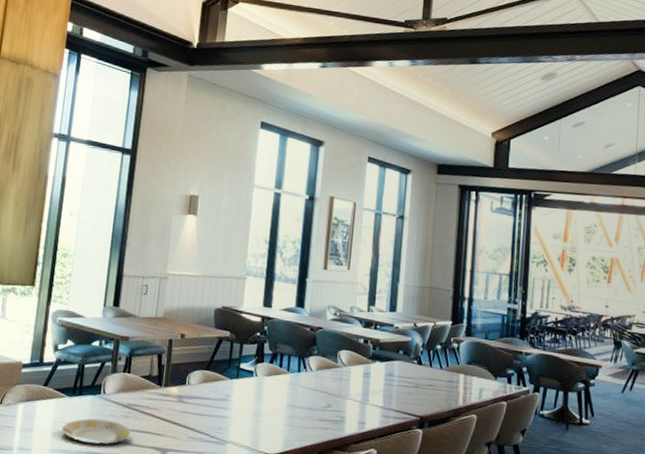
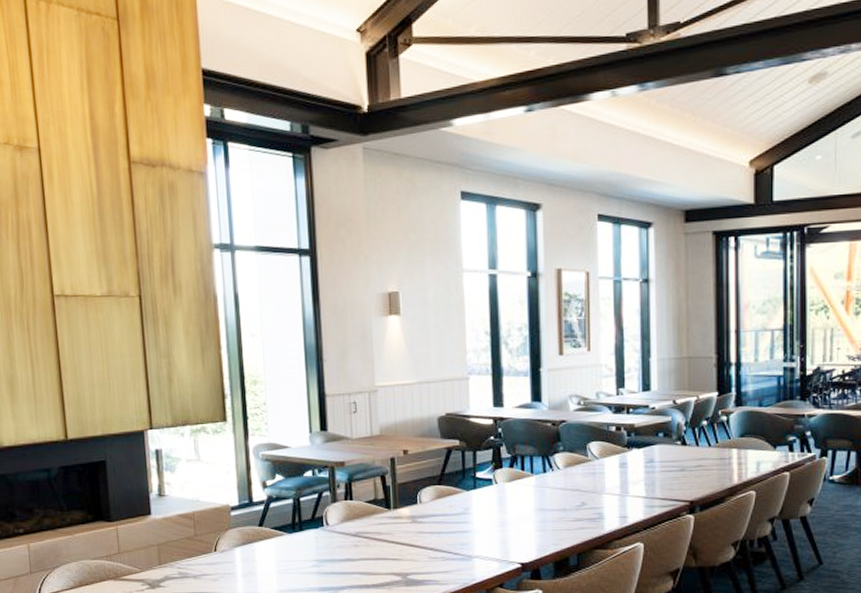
plate: present [62,418,132,445] -> none [288,552,365,580]

